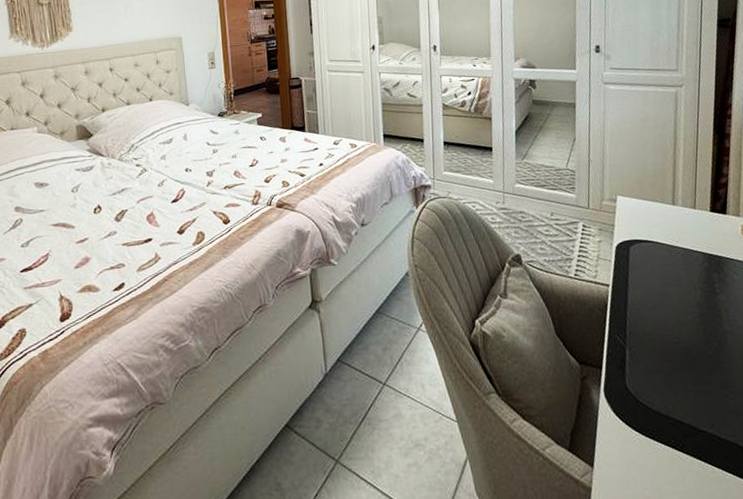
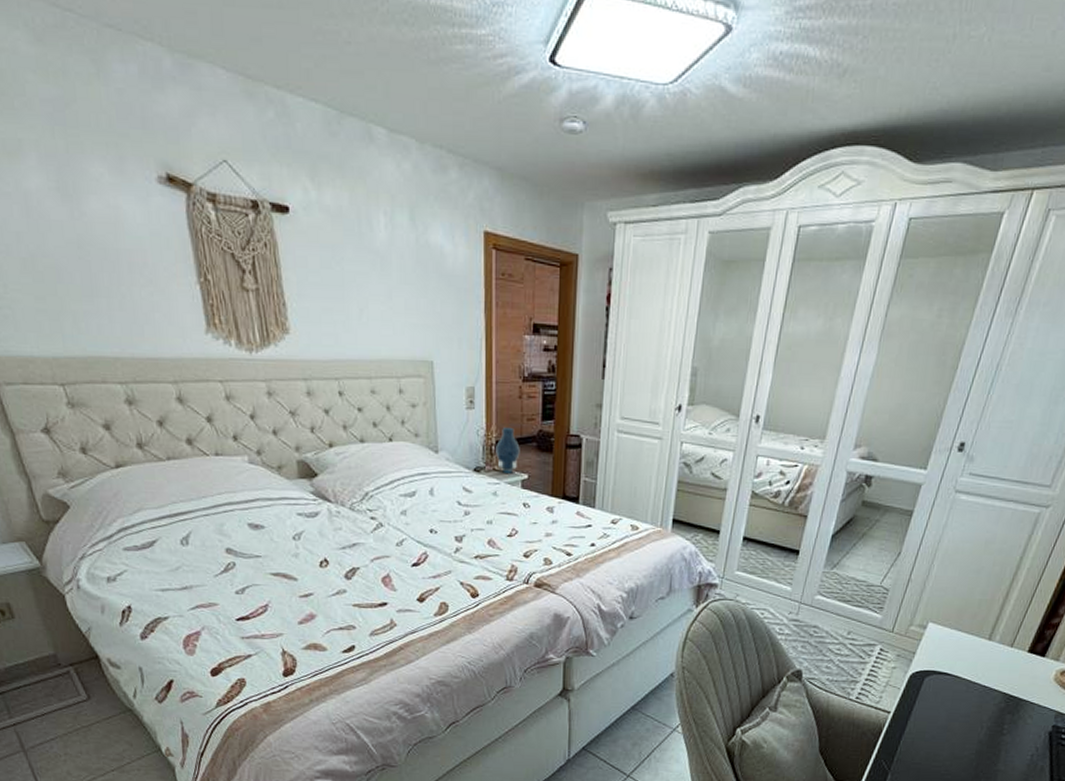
vase: none [234,79,254,115] -> present [496,428,520,473]

